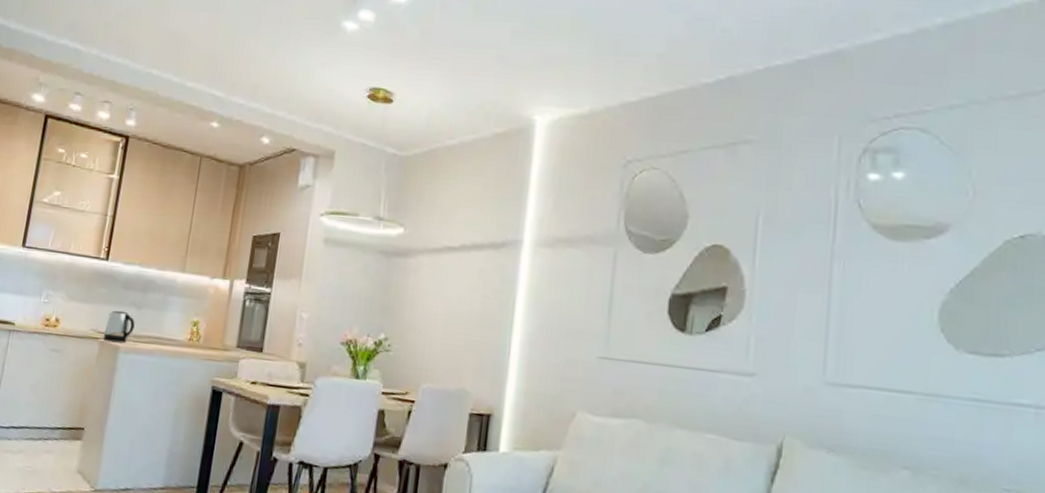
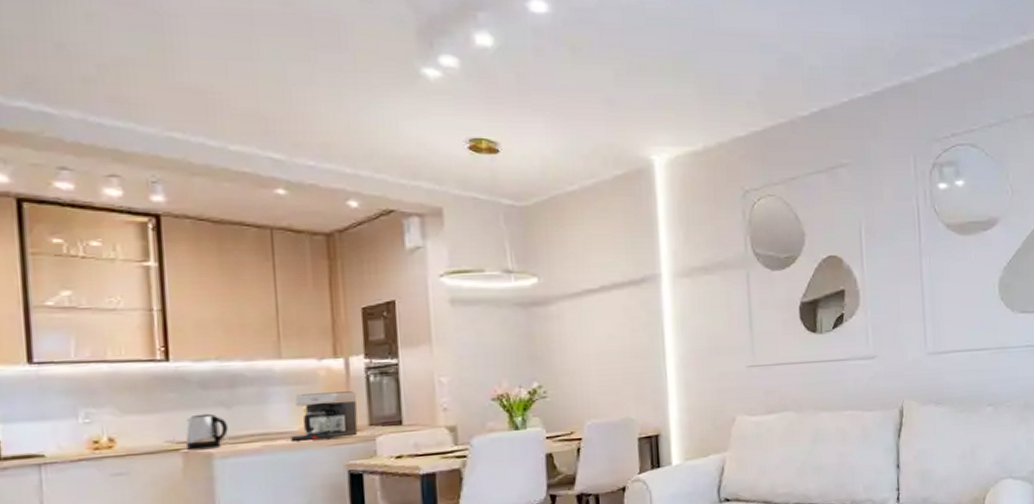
coffee maker: none [176,307,233,355] -> present [291,391,358,443]

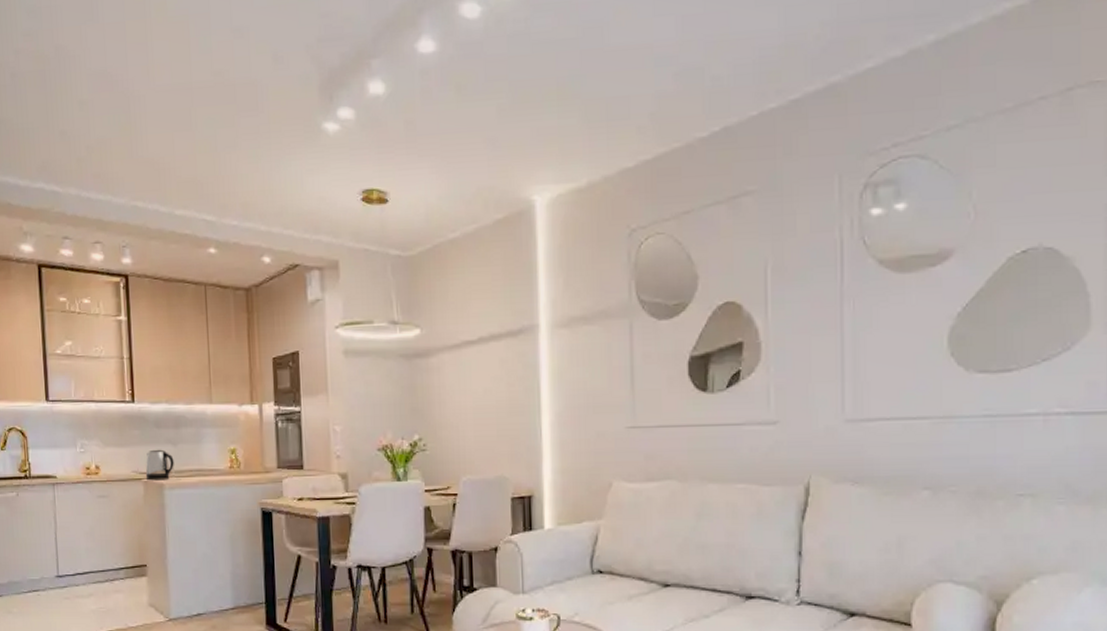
coffee maker: present [291,391,358,443] -> none [219,435,269,479]

